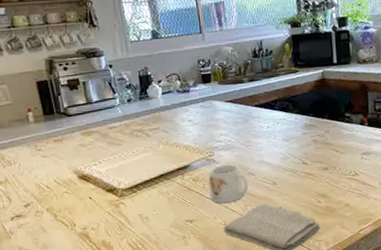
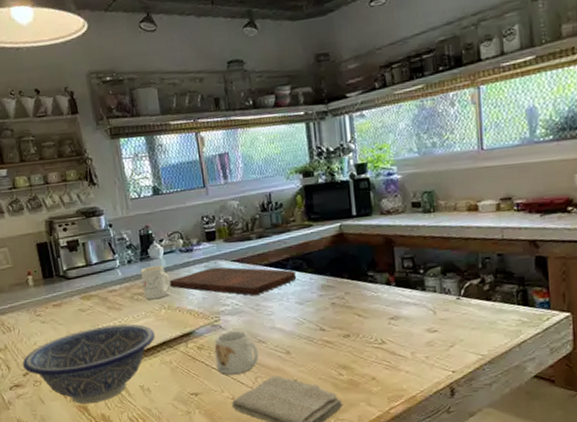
decorative bowl: none [24,158,154,232] -> present [23,324,155,404]
mug: none [140,104,169,136] -> present [140,265,171,300]
cutting board: none [167,107,284,134] -> present [169,267,297,296]

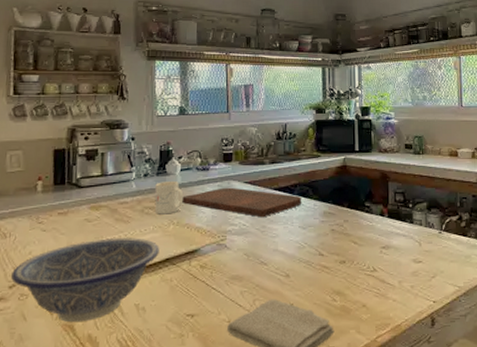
mug: present [214,330,259,375] -> none [216,251,260,296]

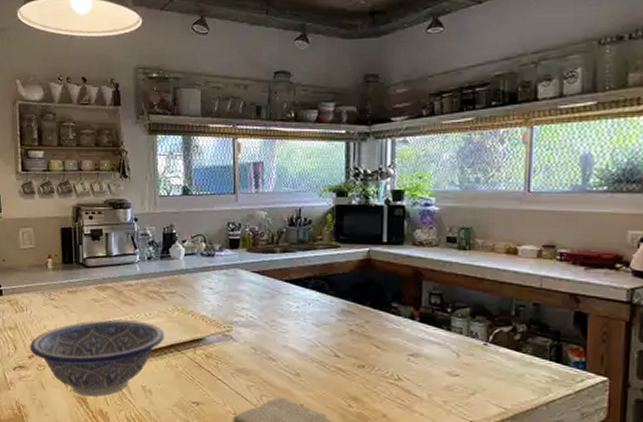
mug: present [155,181,184,215] -> none [159,266,188,300]
cutting board: present [182,187,302,218] -> none [186,275,317,311]

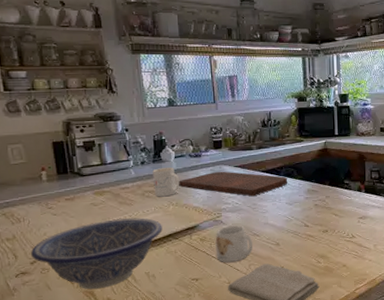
mug: none [159,266,188,300] -> present [153,167,180,197]
cutting board: none [186,275,317,311] -> present [179,171,288,197]
mug: none [222,343,268,389] -> present [215,225,253,263]

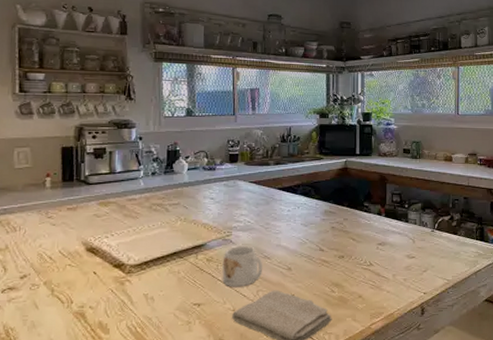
decorative bowl: present [31,218,163,290] -> none [22,233,167,311]
mug: present [153,167,180,197] -> none [162,180,191,211]
cutting board: present [179,171,288,197] -> none [189,186,305,215]

